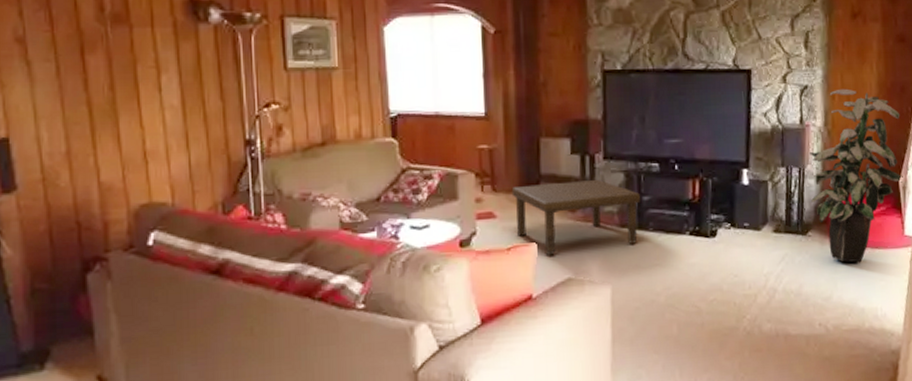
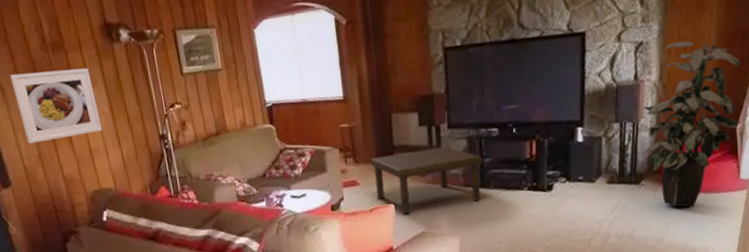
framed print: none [44,46,166,137] -> present [10,67,102,144]

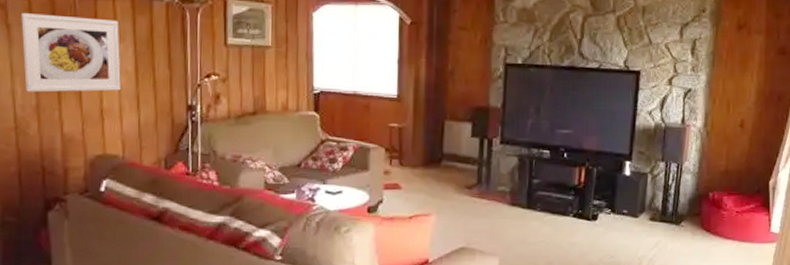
coffee table: present [370,147,482,214] -> none [416,161,531,225]
indoor plant: present [643,40,741,208] -> none [686,94,776,254]

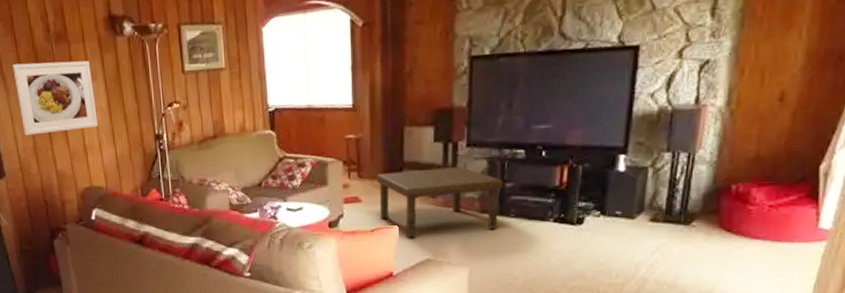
coffee table: none [416,161,531,225] -> present [376,167,503,237]

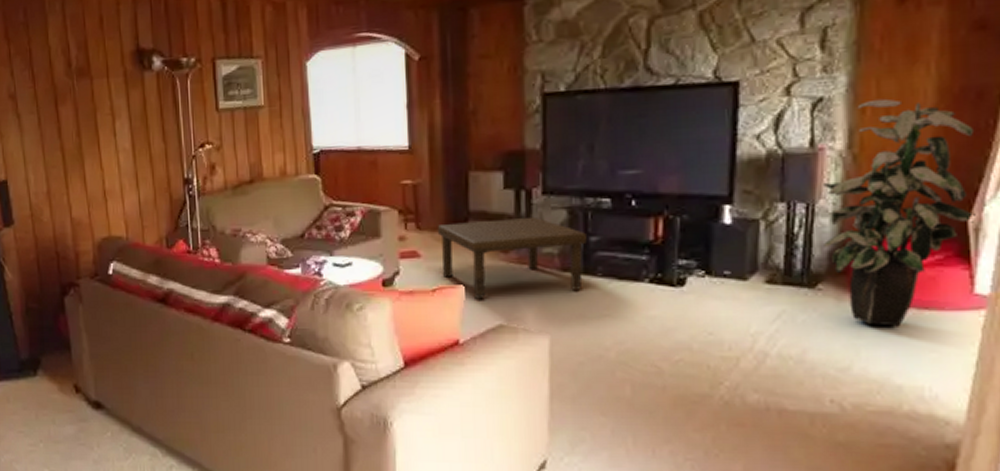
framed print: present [13,60,98,136] -> none [29,97,120,179]
indoor plant: none [700,60,834,257] -> present [822,98,975,327]

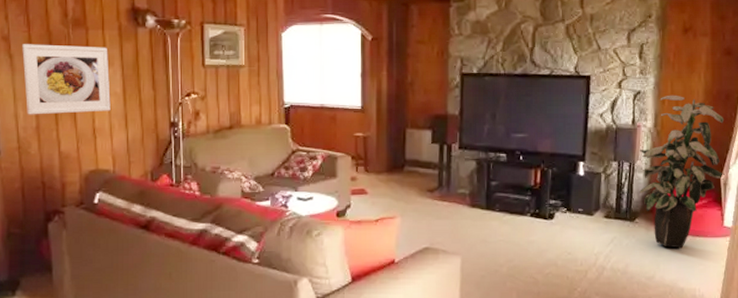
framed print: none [29,97,120,179] -> present [22,44,111,115]
coffee table: present [437,218,586,299] -> none [381,166,489,227]

